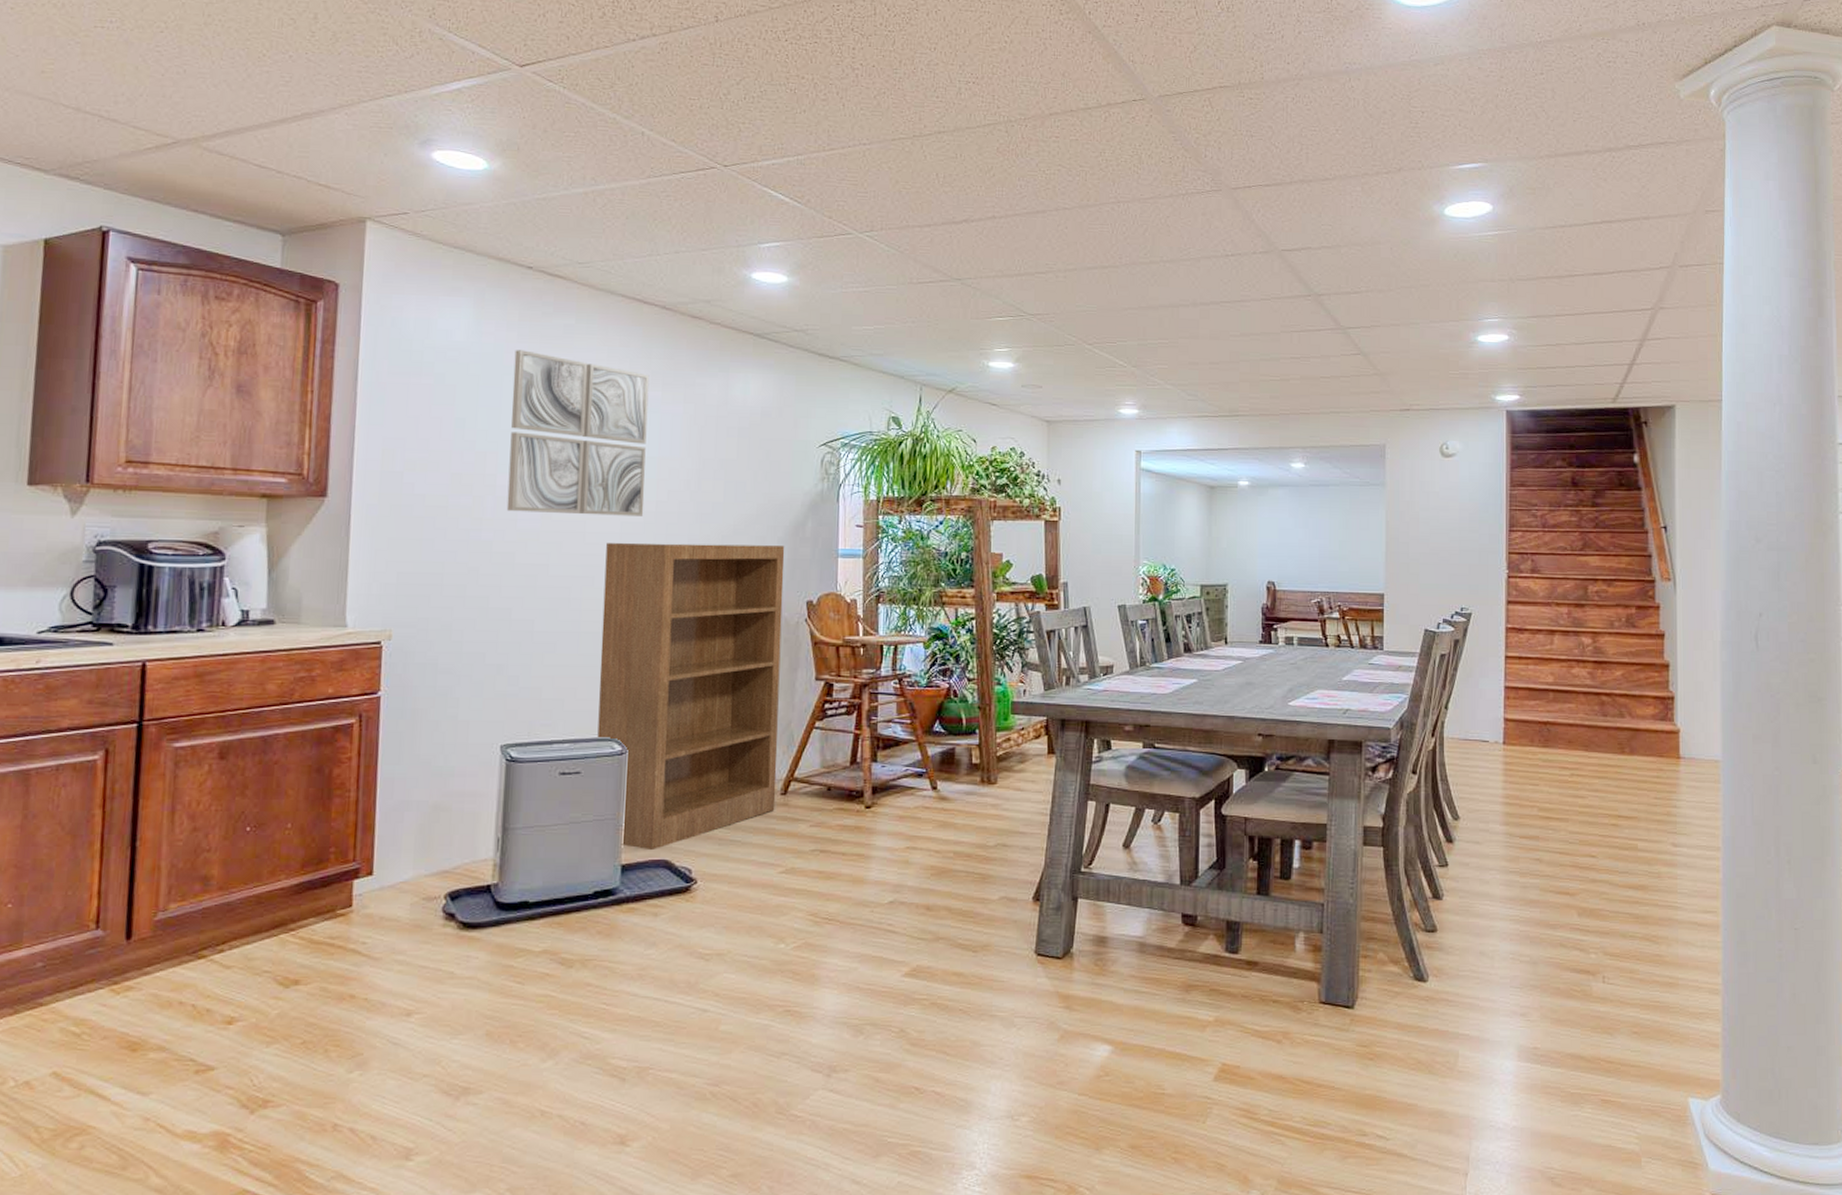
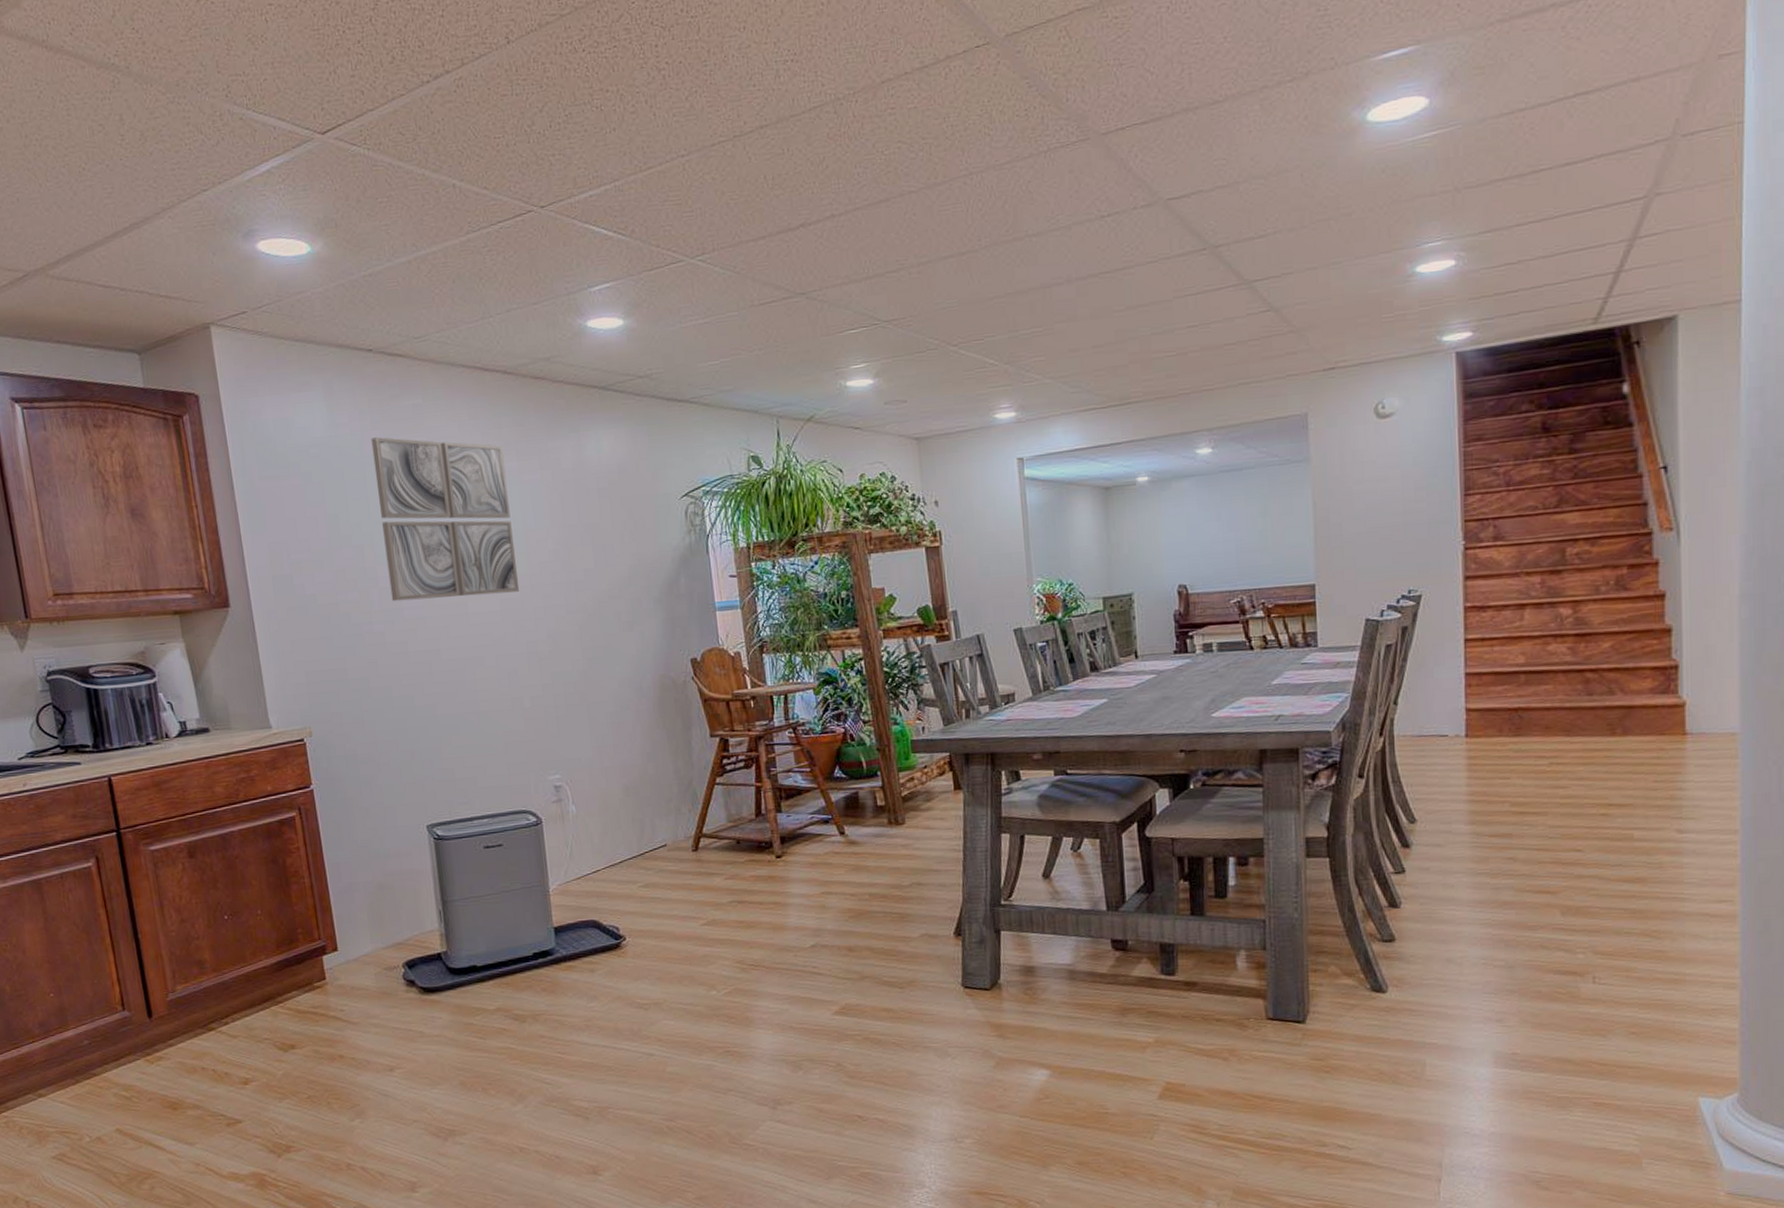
bookshelf: present [597,542,785,851] -> none [490,605,689,913]

